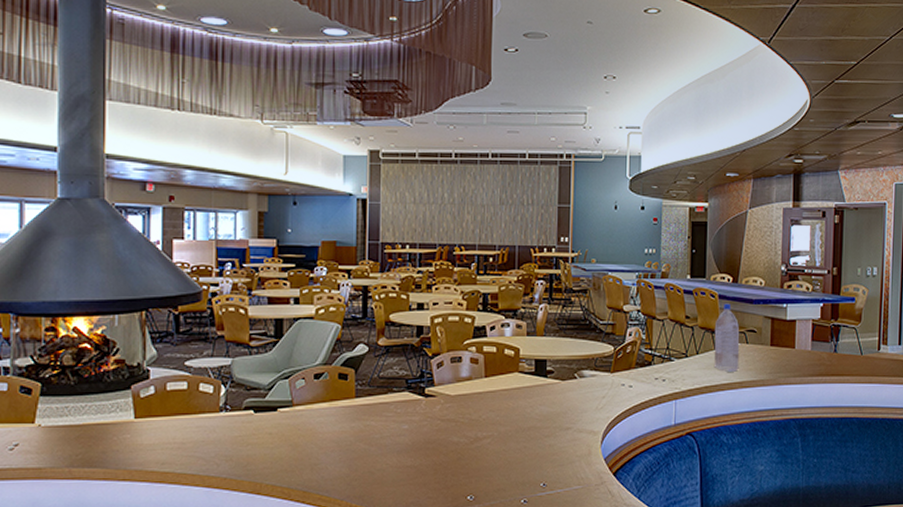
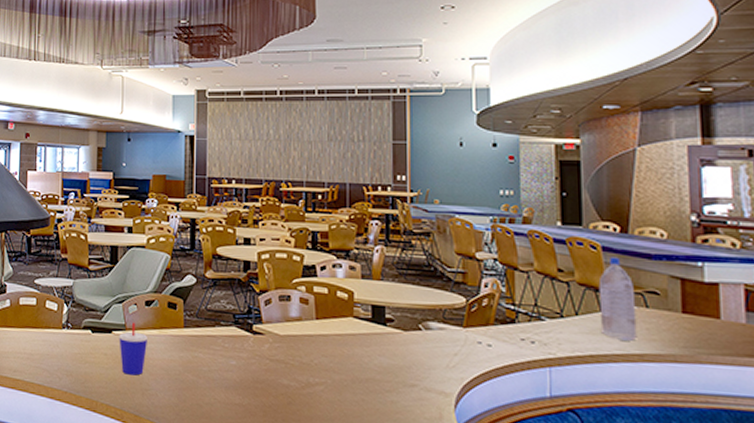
beverage cup: none [285,397,318,452] -> present [119,322,149,376]

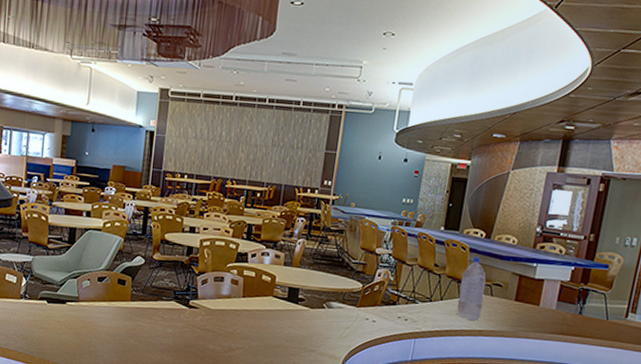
beverage cup: present [119,322,149,376] -> none [71,295,99,340]

